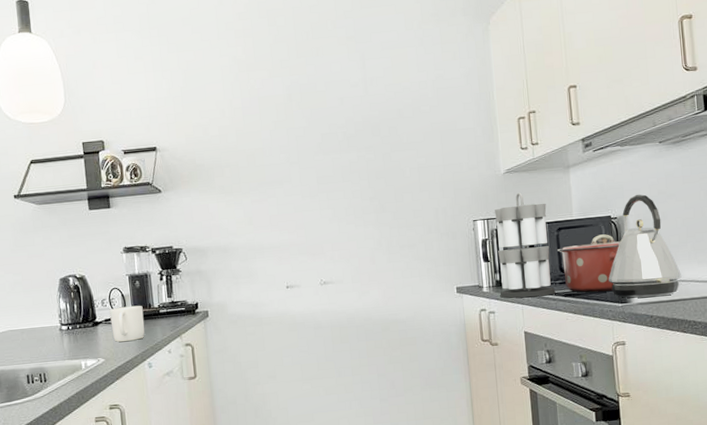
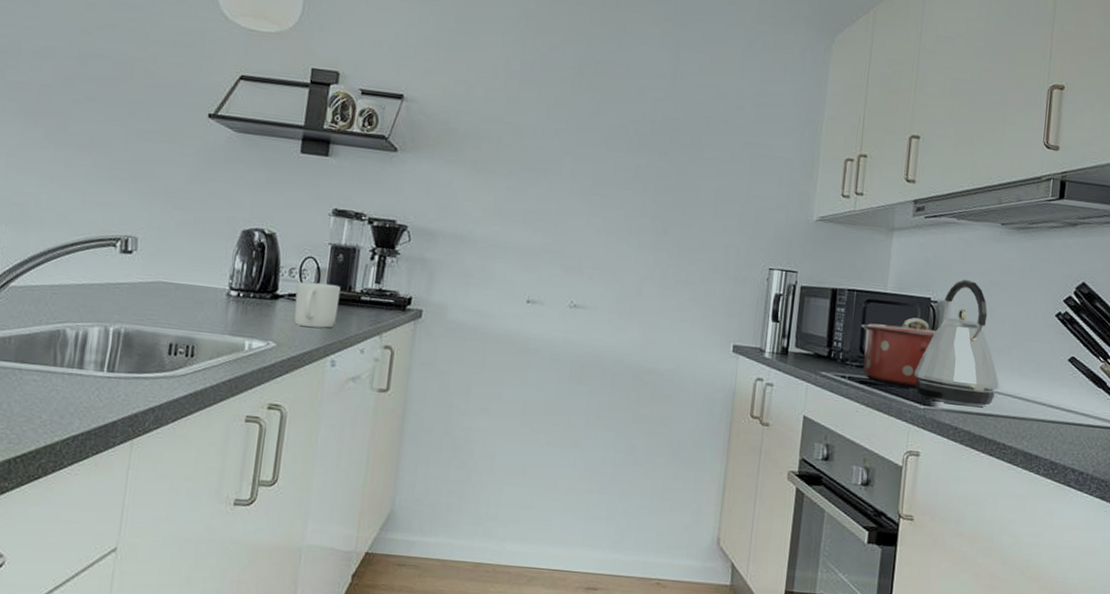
spice rack: present [495,192,556,298] -> none [783,247,859,378]

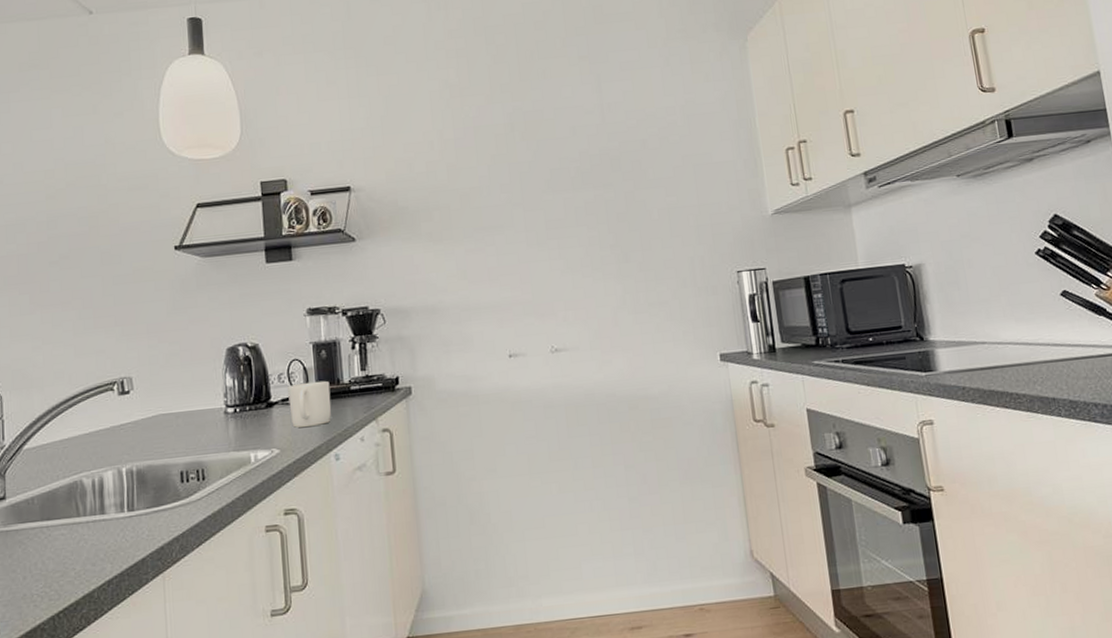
casserole: present [861,317,936,388] -> none [842,286,919,359]
kettle: present [913,279,999,407] -> none [906,237,997,366]

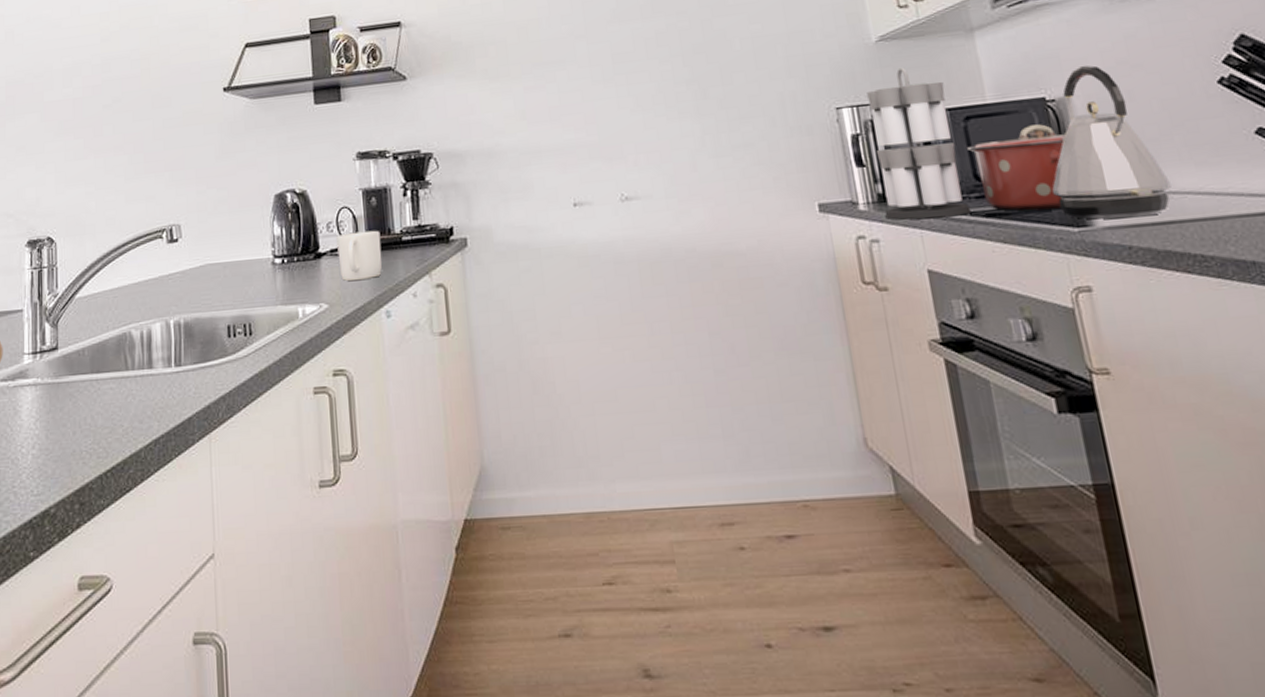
spice rack: none [763,237,843,367] -> present [867,67,972,220]
casserole: none [842,286,919,359] -> present [967,124,1065,211]
kettle: none [906,237,997,366] -> present [1051,65,1171,220]

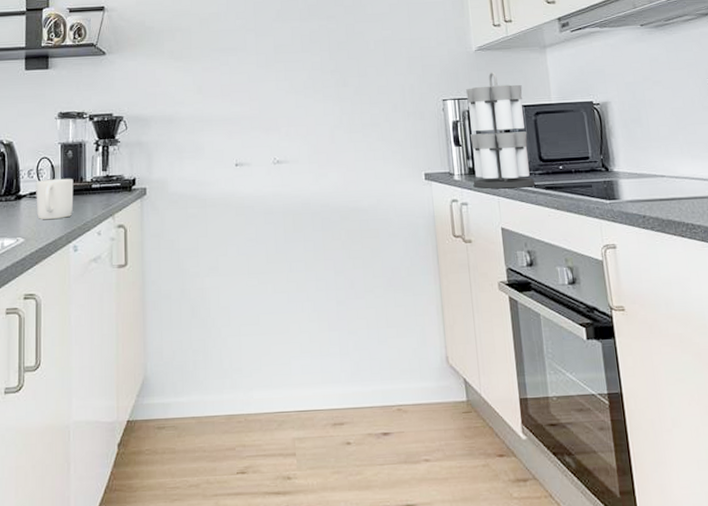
casserole: present [967,124,1065,211] -> none [536,121,605,186]
kettle: present [1051,65,1171,220] -> none [592,79,675,195]

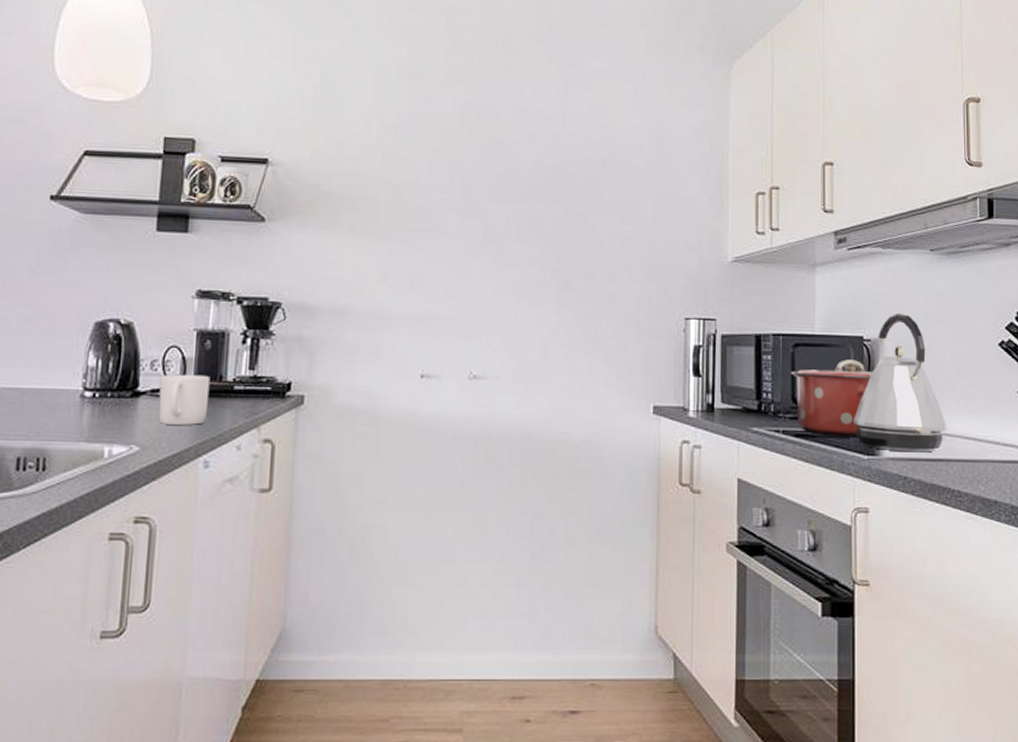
spice rack: present [466,72,536,189] -> none [710,289,784,433]
casserole: none [536,121,605,186] -> present [791,359,873,437]
kettle: none [592,79,675,195] -> present [852,312,947,453]

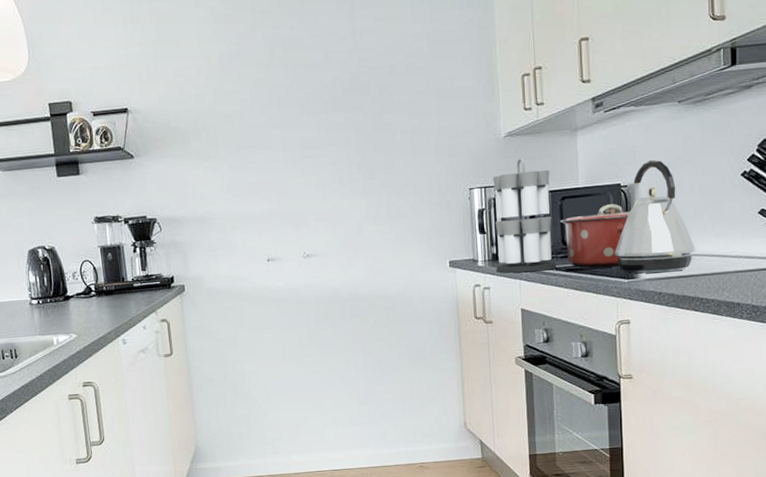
mug: present [158,374,211,426] -> none [81,278,119,318]
spice rack: none [710,289,784,433] -> present [493,158,557,273]

